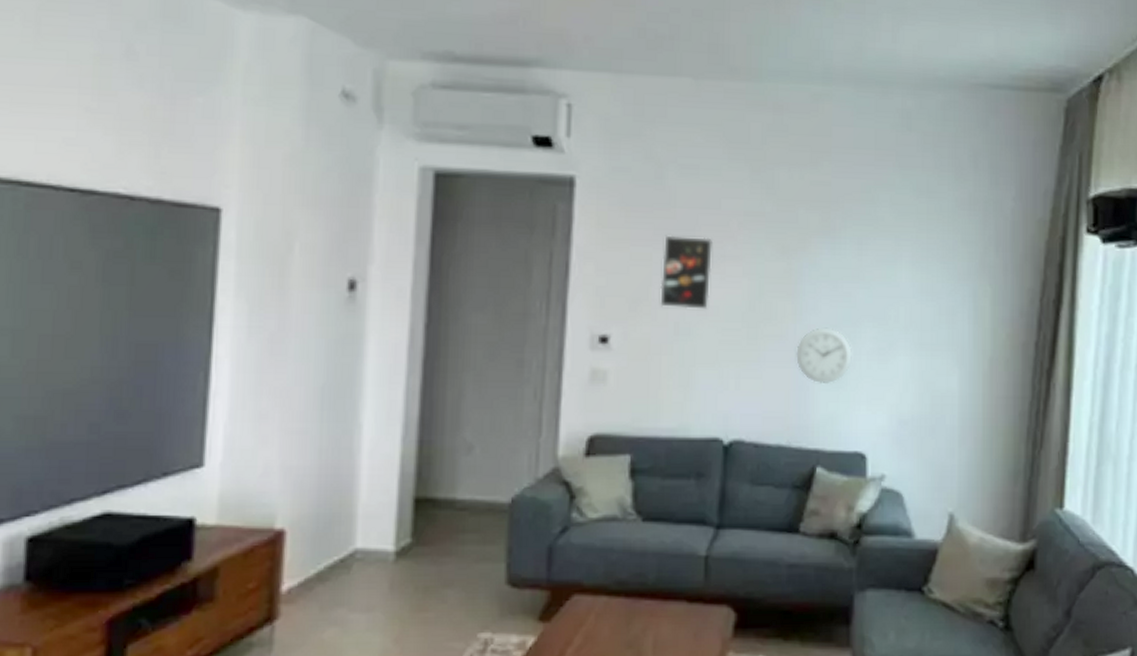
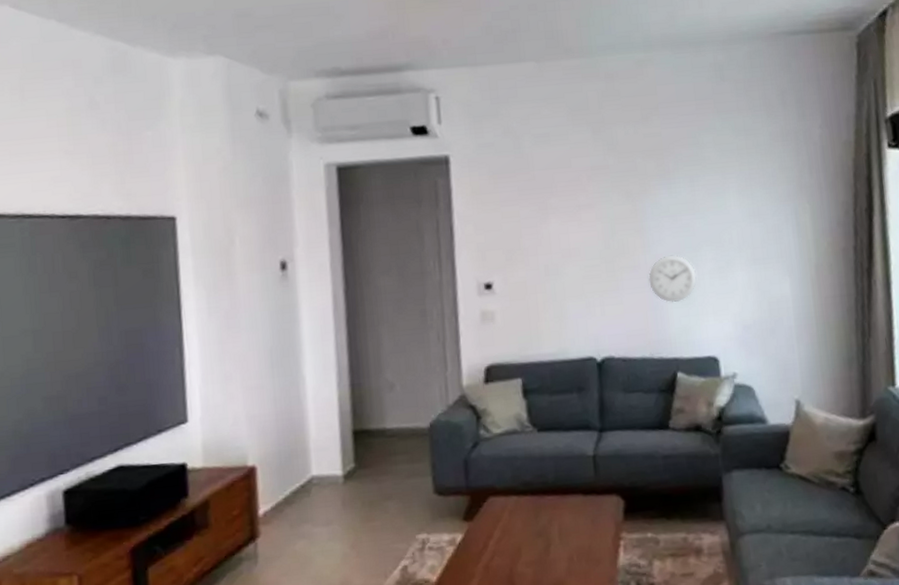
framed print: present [660,235,712,309] -> none [528,192,571,254]

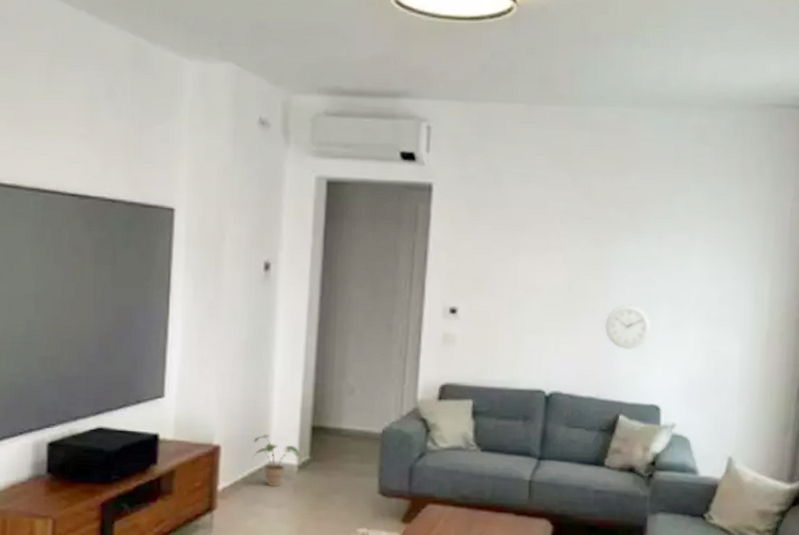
potted plant: none [292,446,345,504] -> present [252,434,300,487]

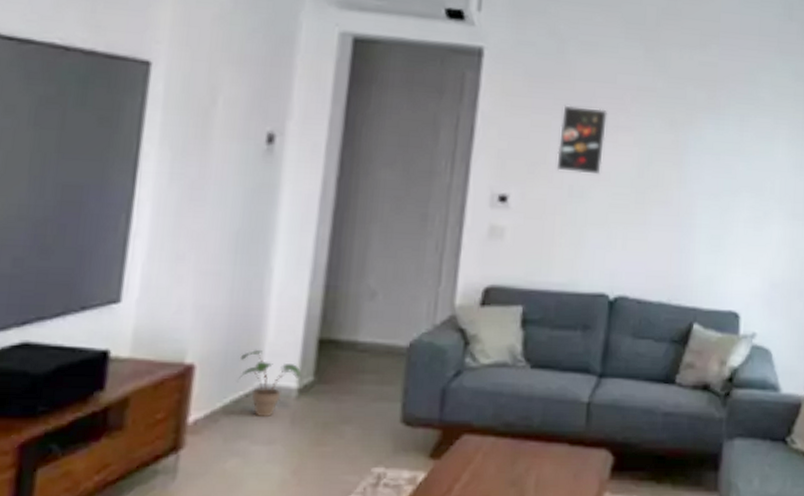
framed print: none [497,229,539,289] -> present [556,105,607,175]
wall clock: present [605,304,651,350] -> none [679,195,731,248]

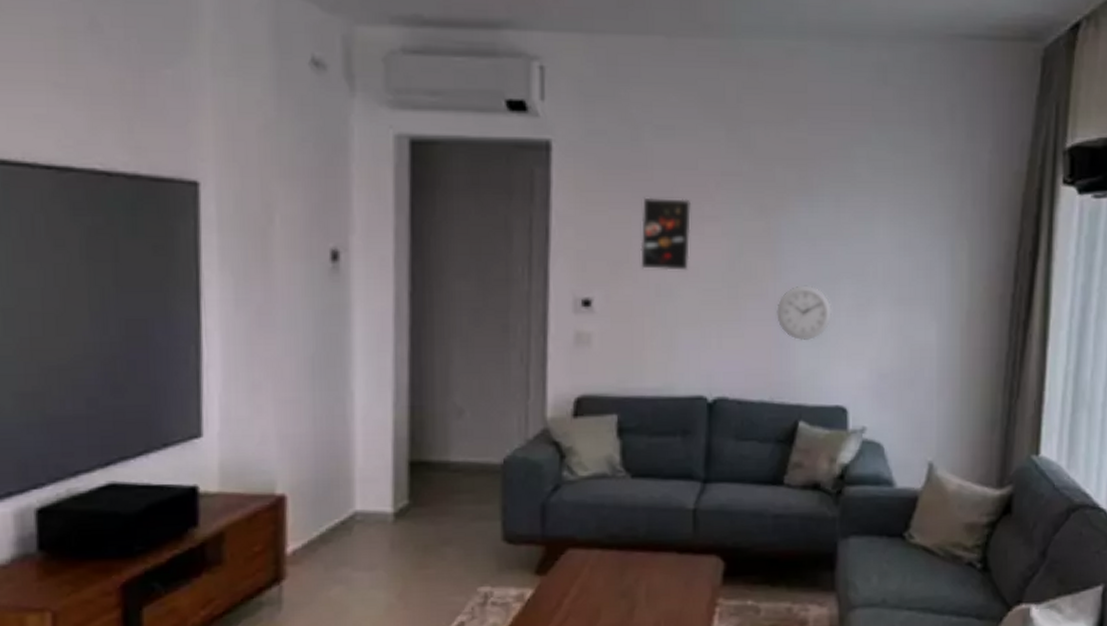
potted plant: present [237,349,302,418] -> none [331,475,396,544]
wall clock: none [679,195,731,248] -> present [777,285,832,341]

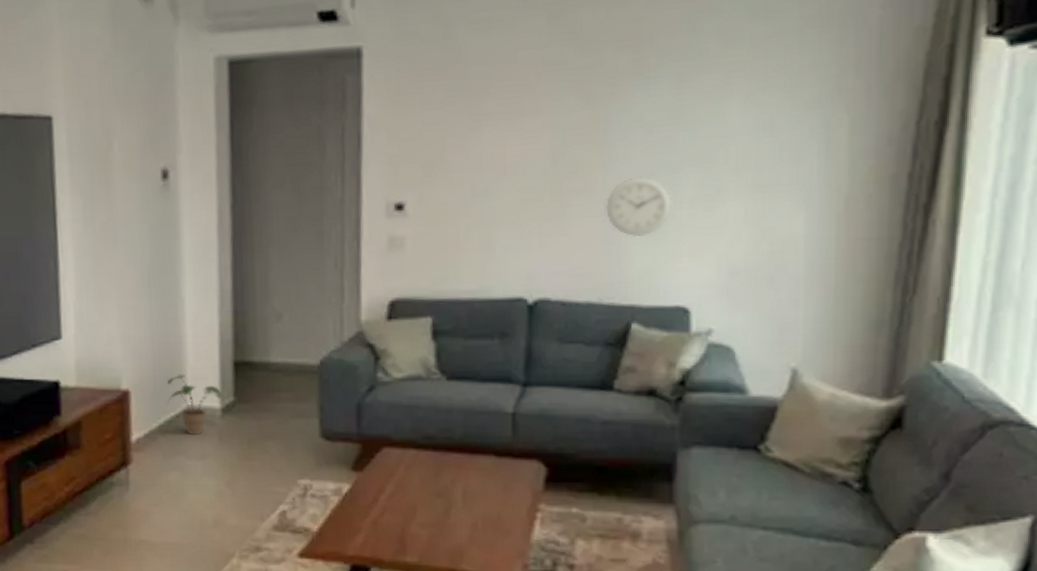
potted plant: none [331,475,396,544] -> present [167,374,223,436]
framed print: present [640,197,691,271] -> none [455,94,509,170]

